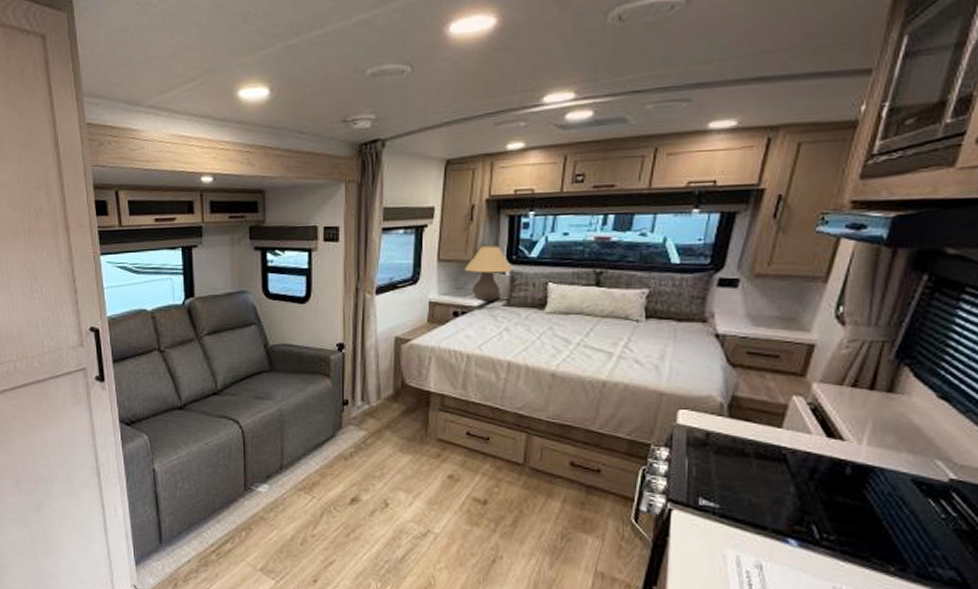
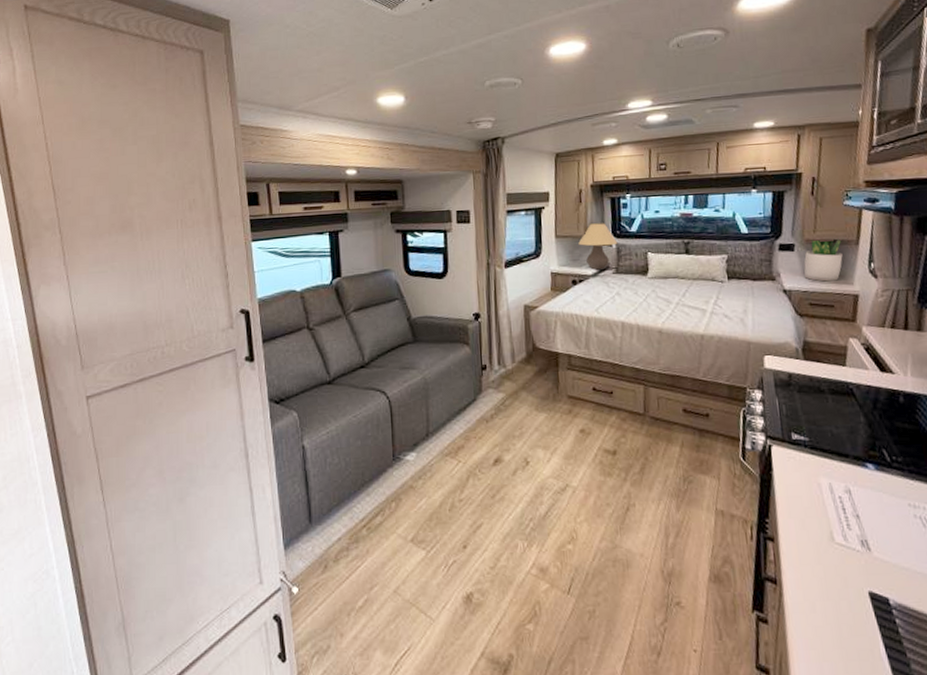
planter: none [745,272,807,327] -> present [804,237,843,282]

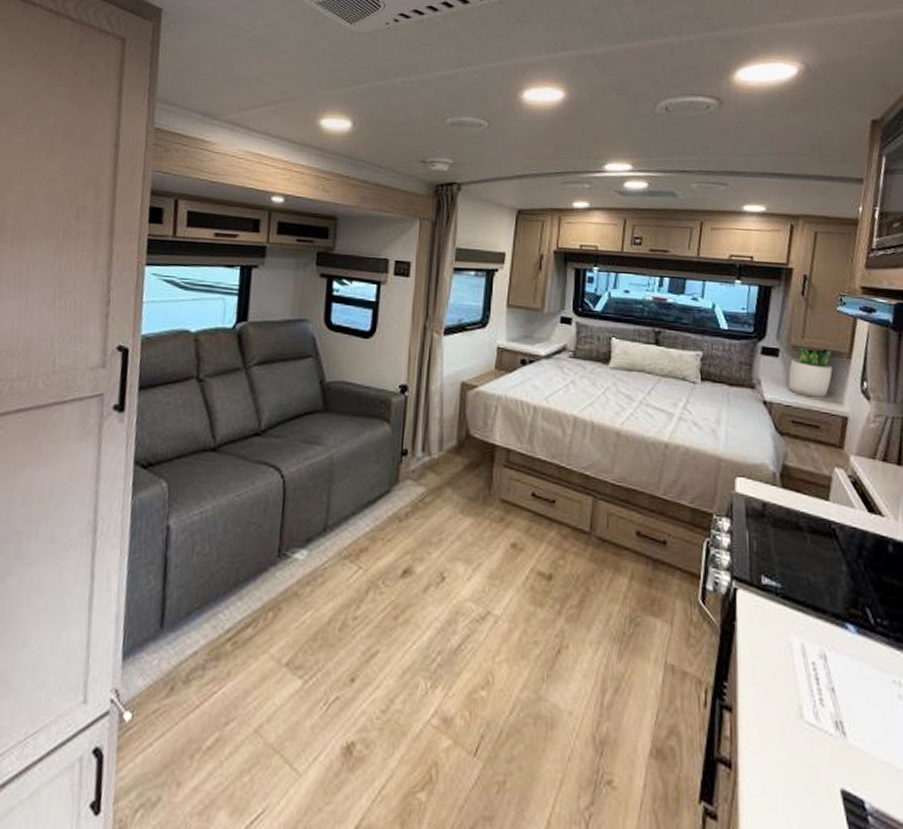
table lamp: present [578,223,618,270] -> none [533,295,579,351]

